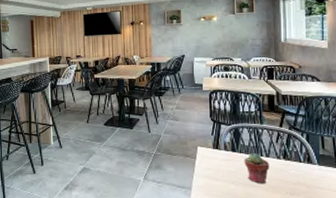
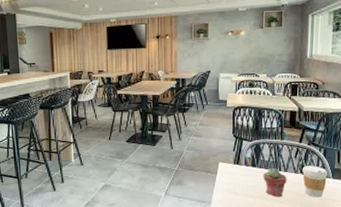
coffee cup: none [285,151,312,185] -> present [302,166,327,198]

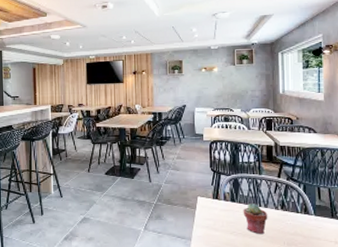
coffee cup: present [302,166,327,198] -> none [283,202,309,236]

